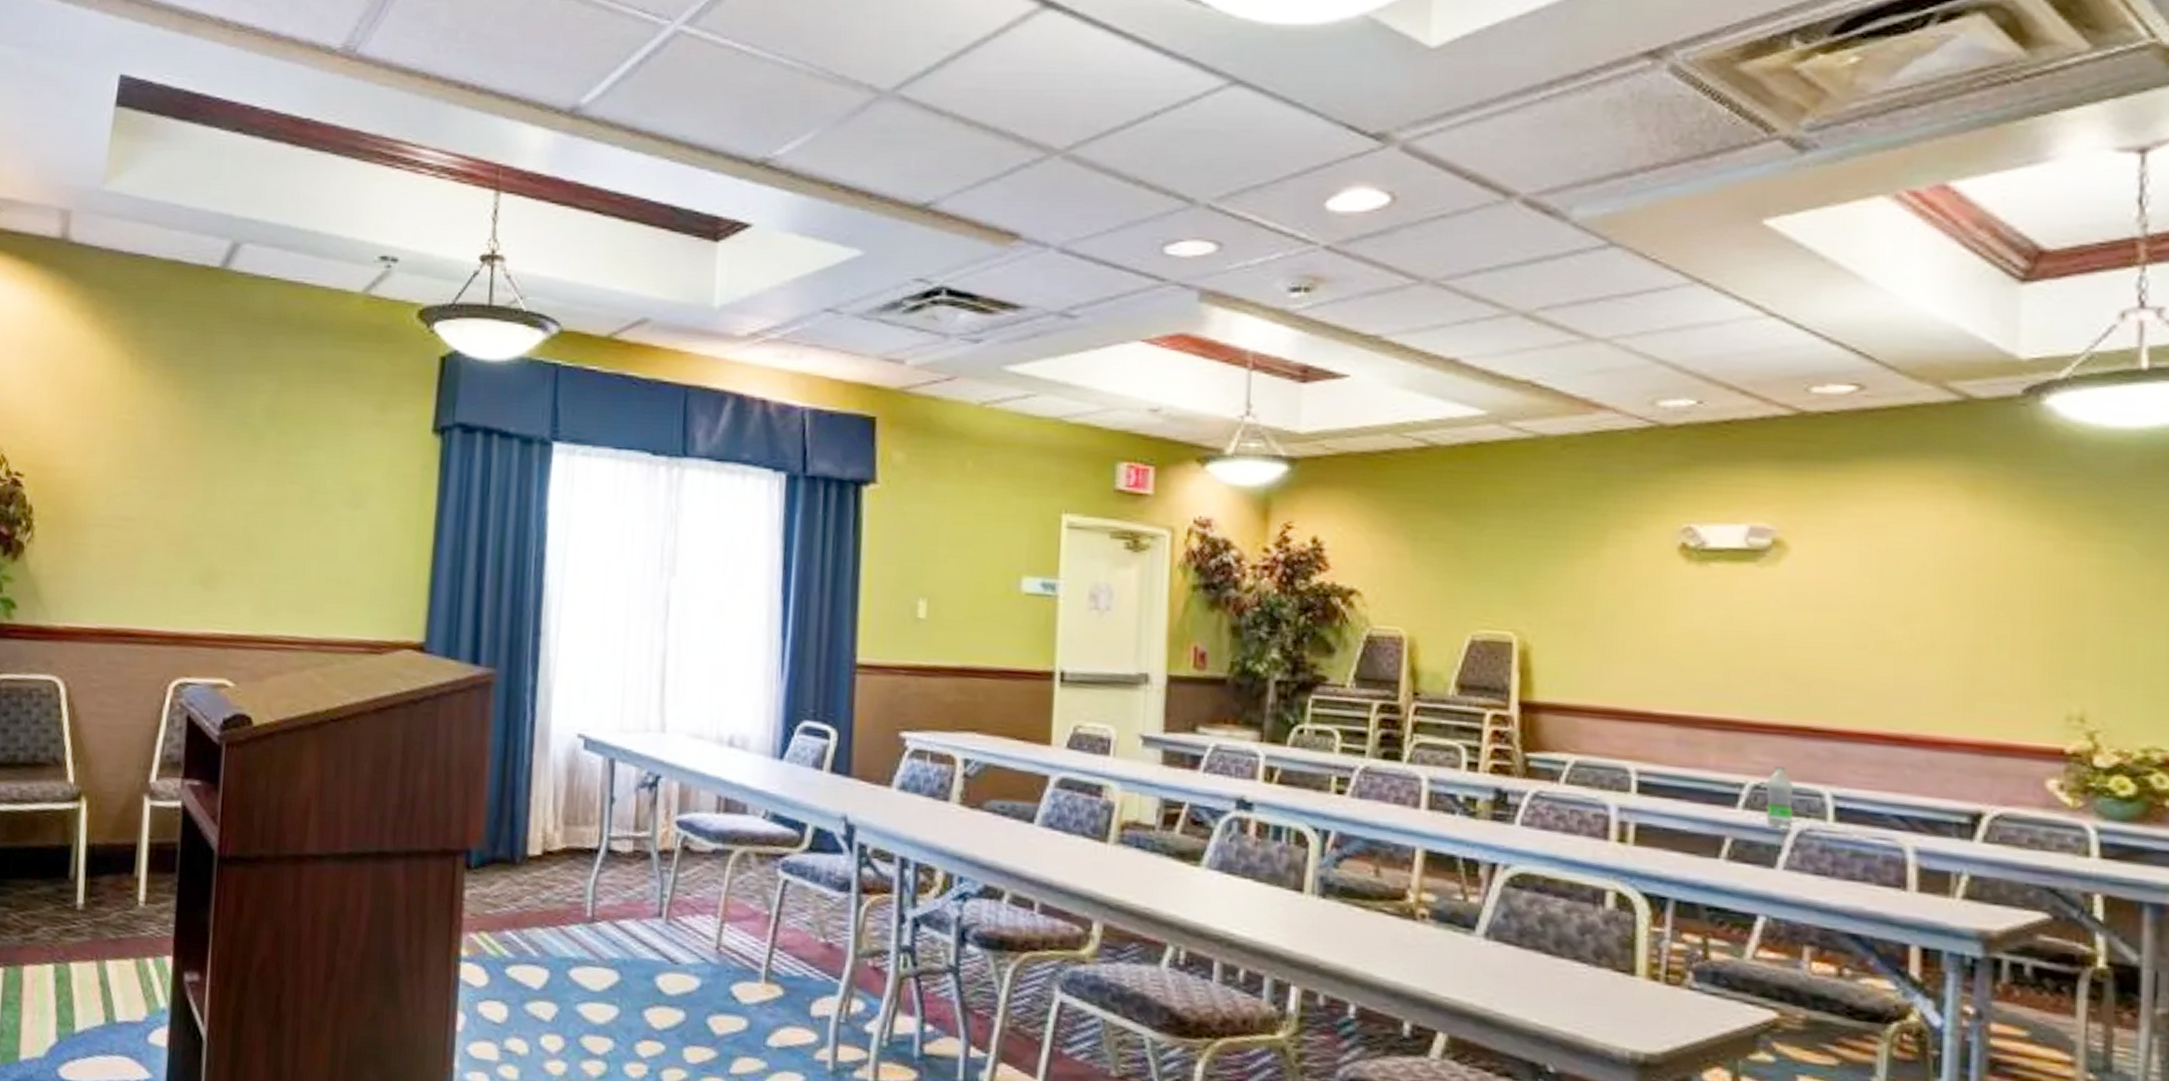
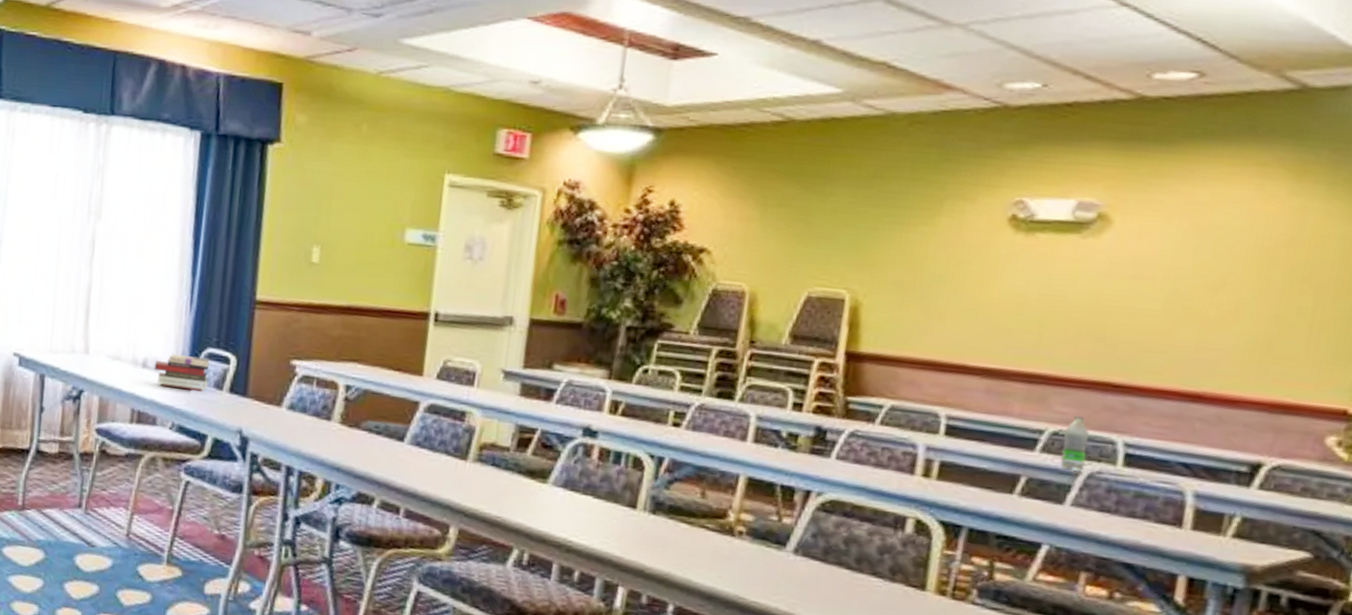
books: none [742,729,807,773] -> present [154,354,210,392]

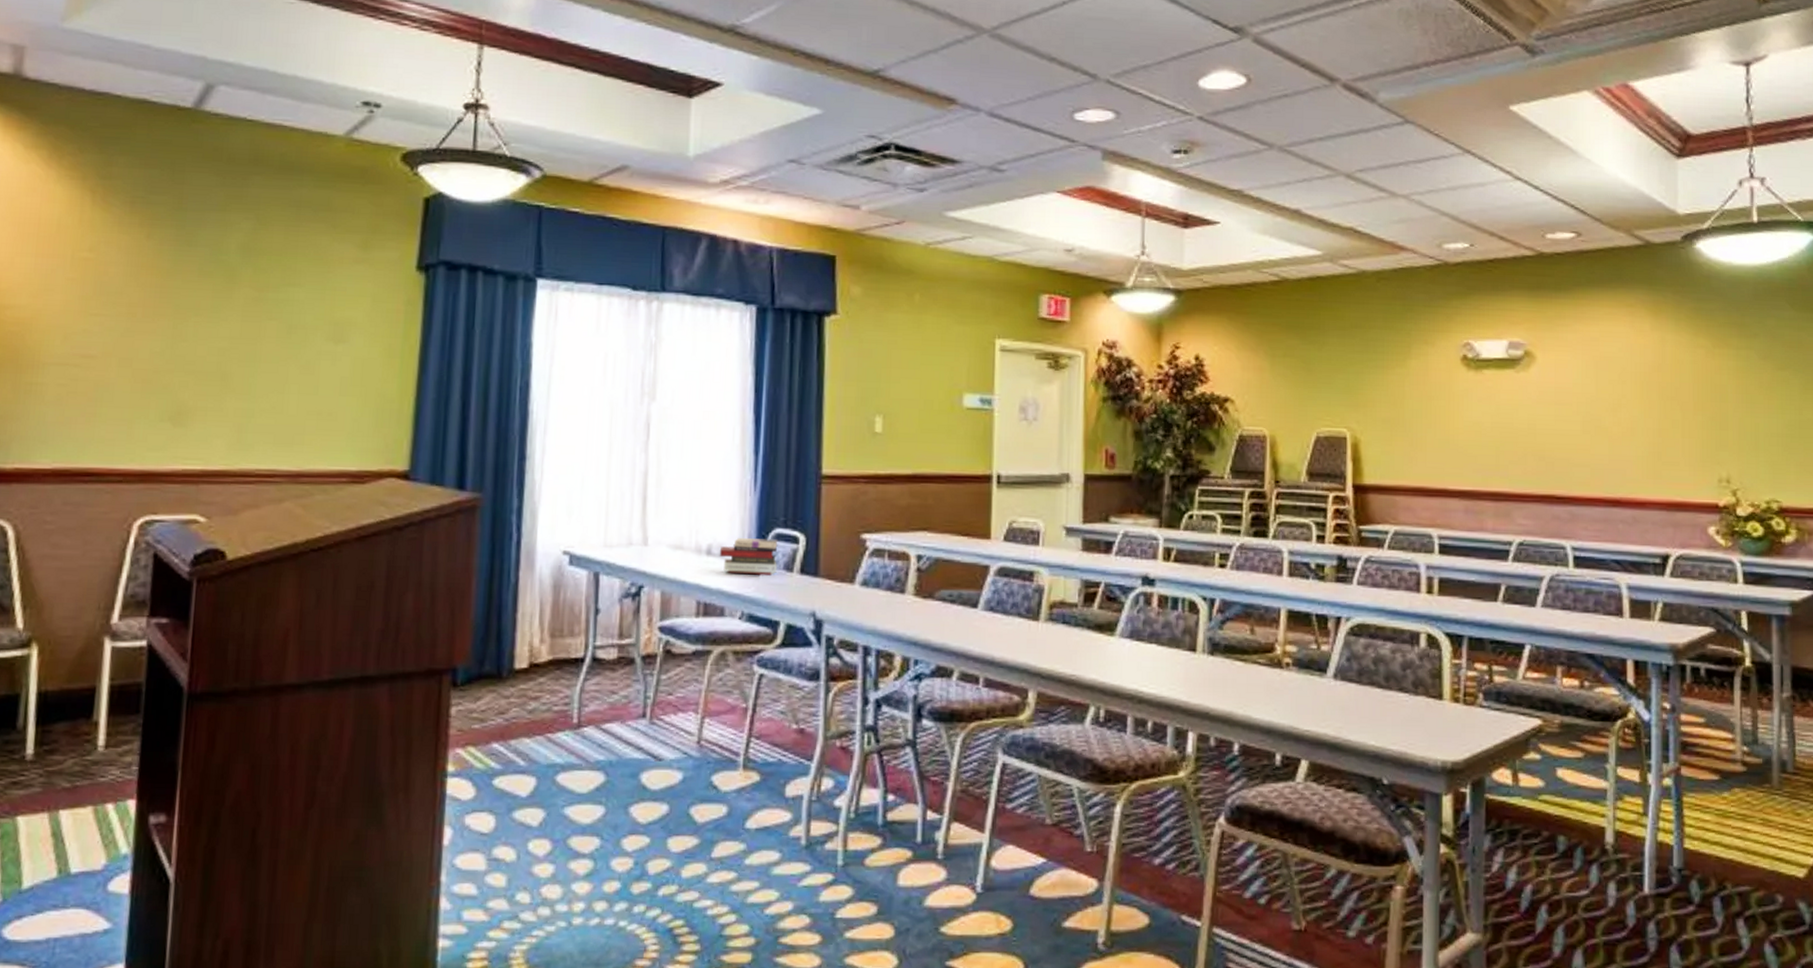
bottle: present [1060,415,1089,472] -> none [1528,526,1546,576]

